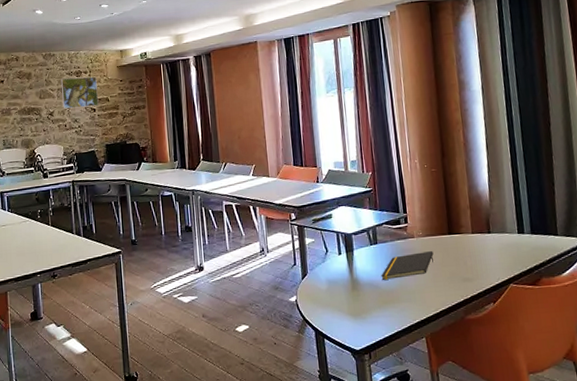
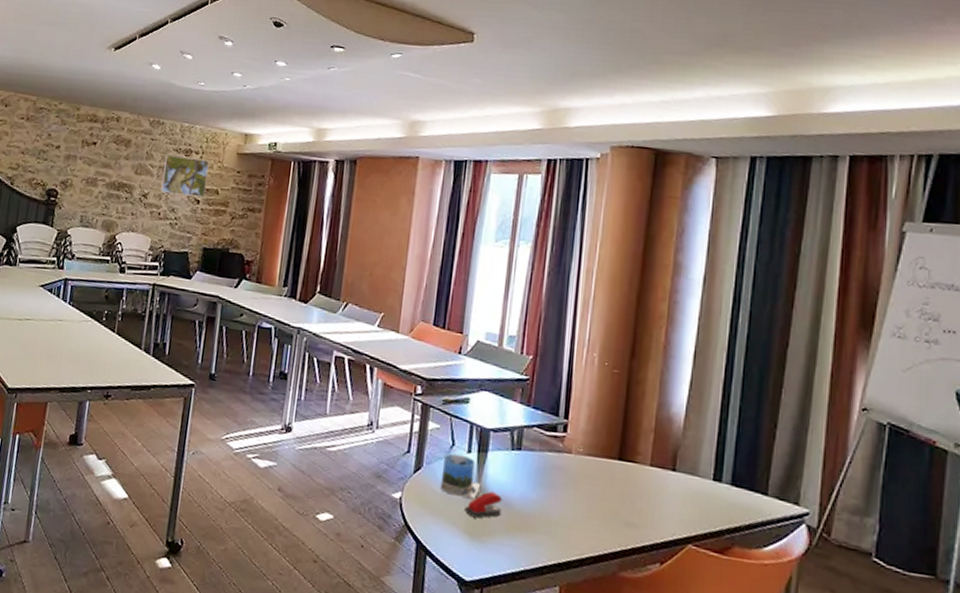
mug: none [322,257,354,289] -> present [440,453,481,498]
stapler: none [345,279,372,302] -> present [464,491,502,519]
notepad: present [381,251,435,280] -> none [517,472,593,504]

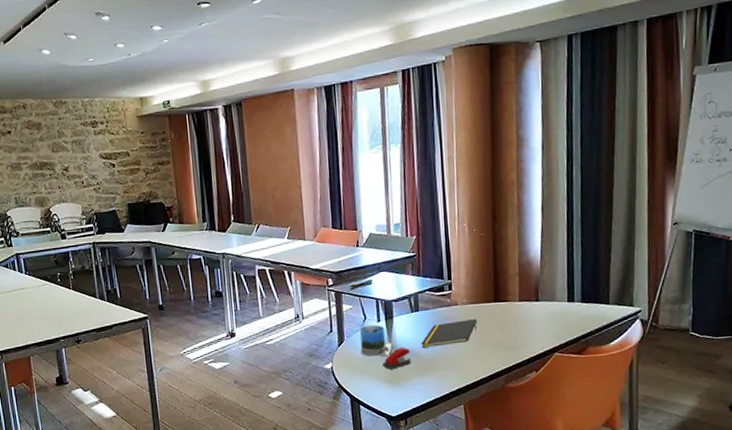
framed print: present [161,154,209,198] -> none [74,127,119,164]
notepad: none [517,472,593,504] -> present [421,319,478,348]

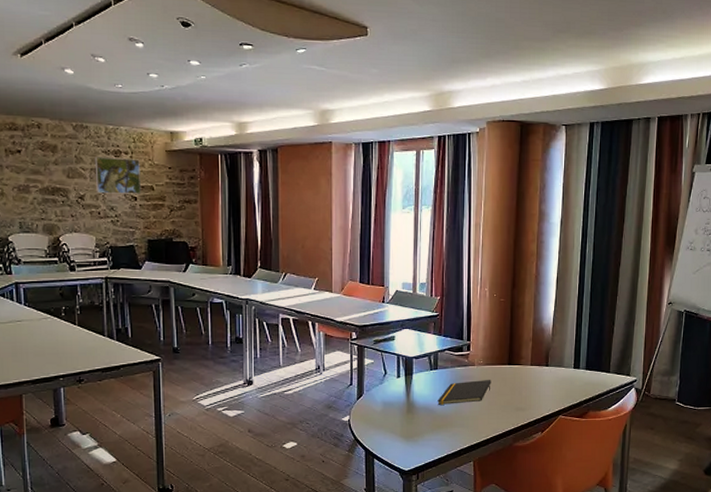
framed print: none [74,127,119,164] -> present [94,157,142,194]
mug: present [360,324,393,356] -> none [379,380,410,411]
stapler: present [383,347,411,370] -> none [399,403,427,425]

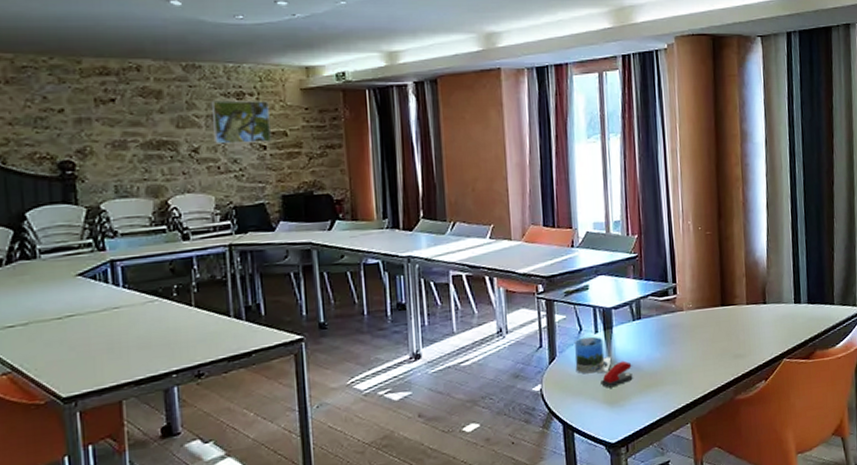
mug: none [379,380,410,411] -> present [575,336,612,374]
stapler: none [399,403,427,425] -> present [601,360,633,388]
notepad: present [437,380,491,405] -> none [644,325,705,361]

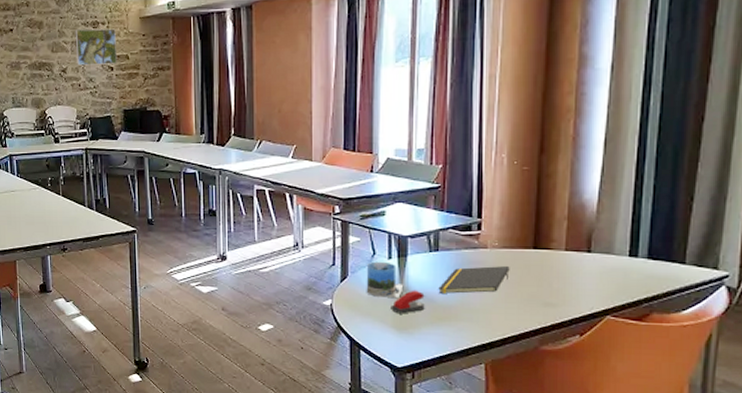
notepad: none [644,325,705,361] -> present [438,266,510,294]

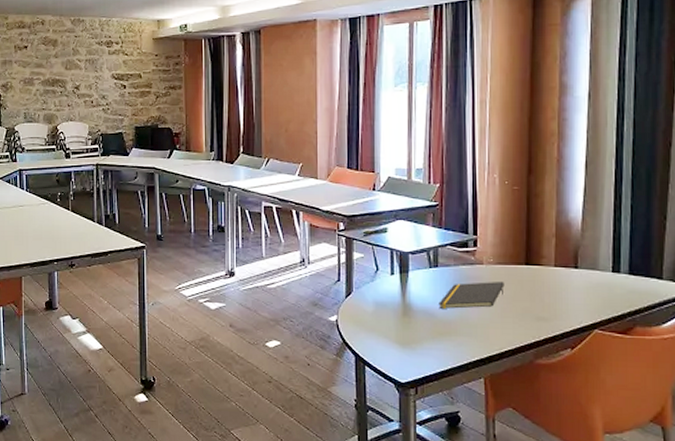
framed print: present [75,28,118,66] -> none [89,48,131,83]
mug: present [366,261,404,298] -> none [370,277,406,313]
stapler: present [391,290,425,314] -> none [394,305,426,329]

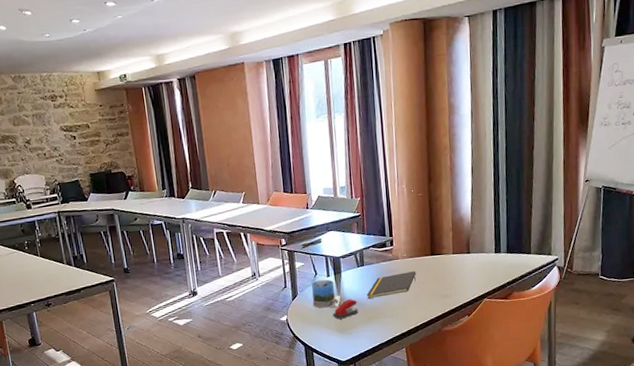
mug: none [370,277,406,313] -> present [312,279,341,308]
stapler: none [394,305,426,329] -> present [333,298,358,320]

